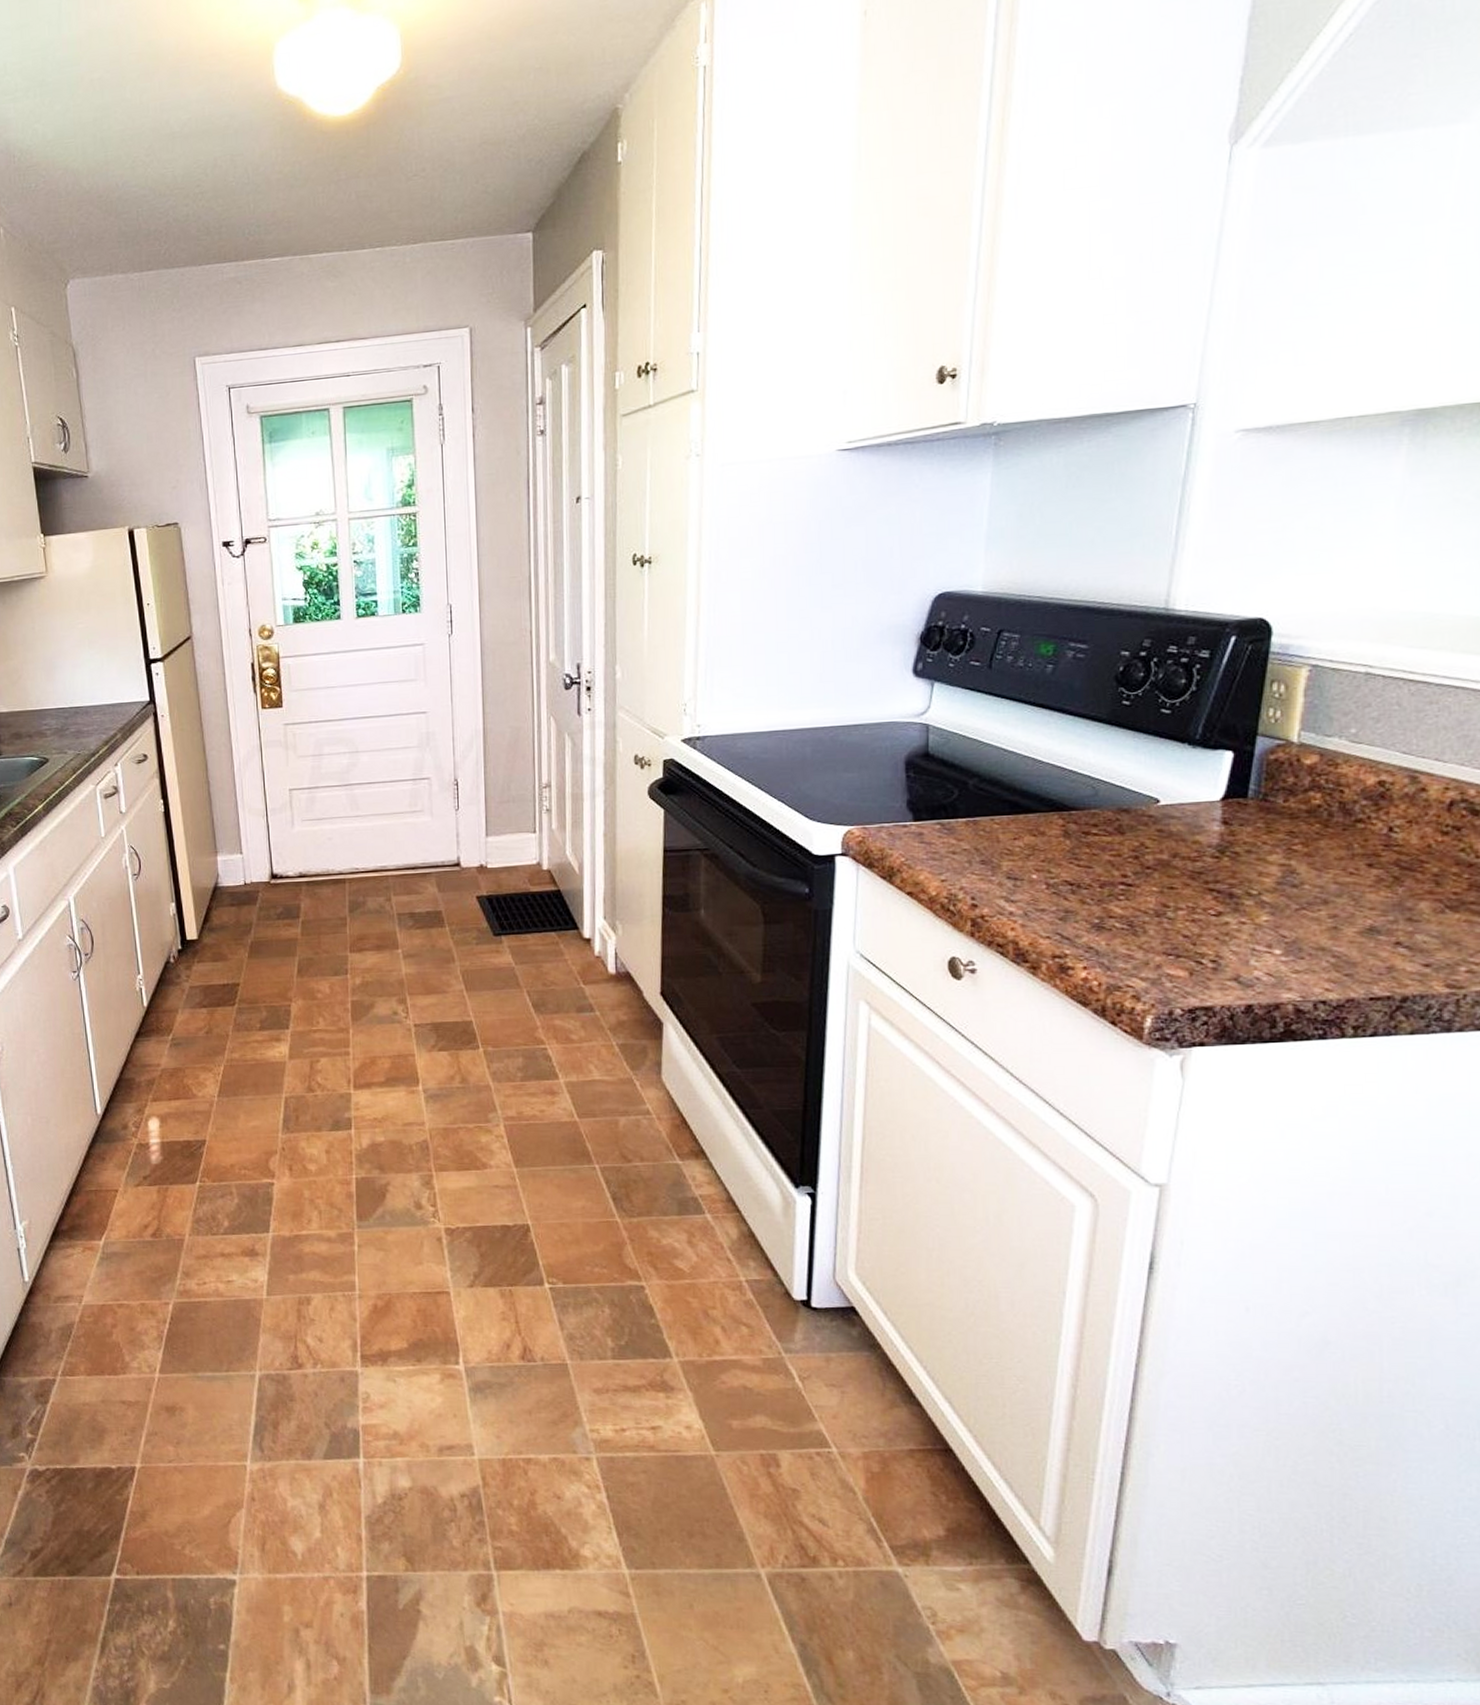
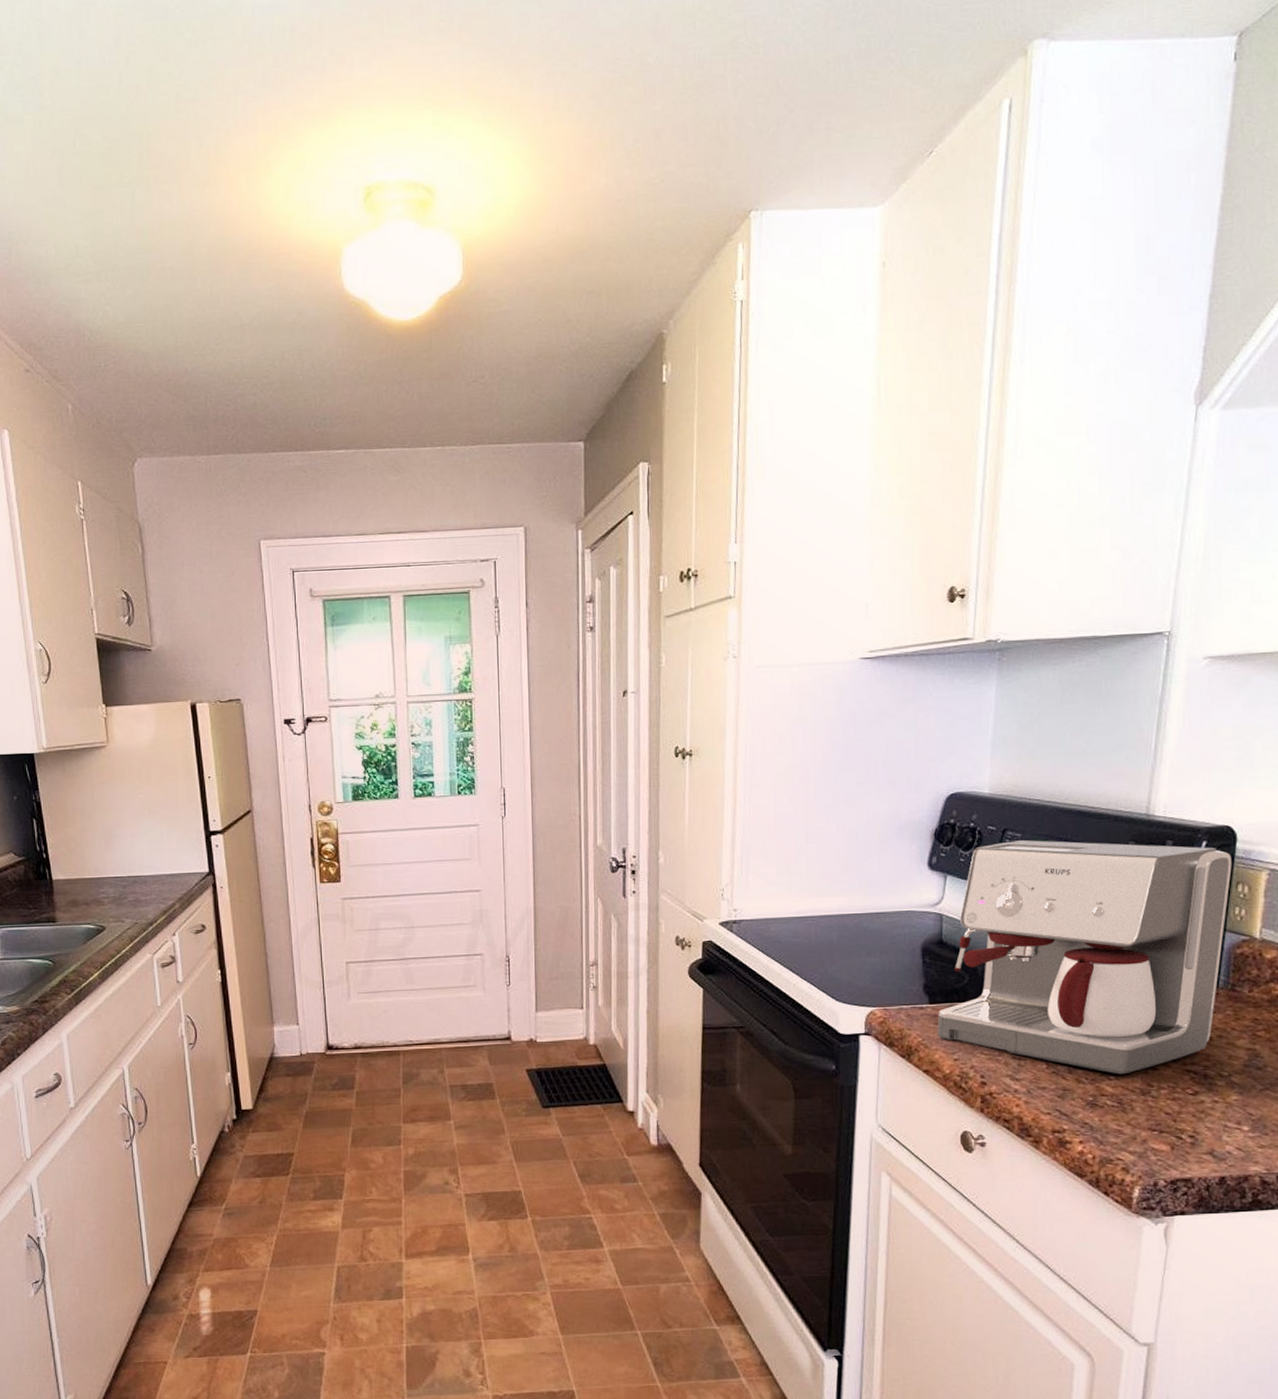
coffee maker: none [922,641,1266,895] -> present [937,840,1232,1075]

